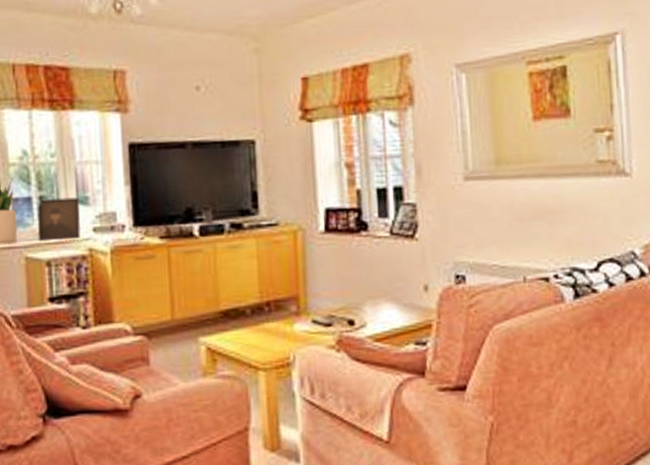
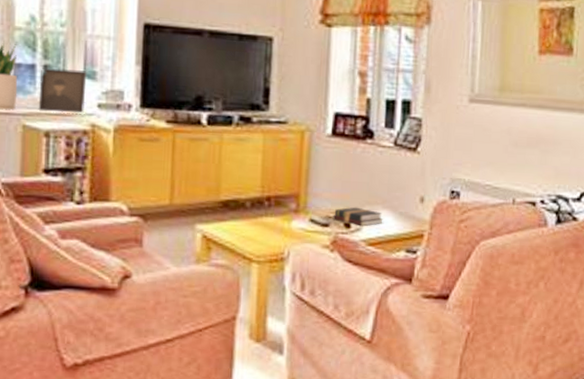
hardback book: none [335,303,388,323] -> present [332,207,383,227]

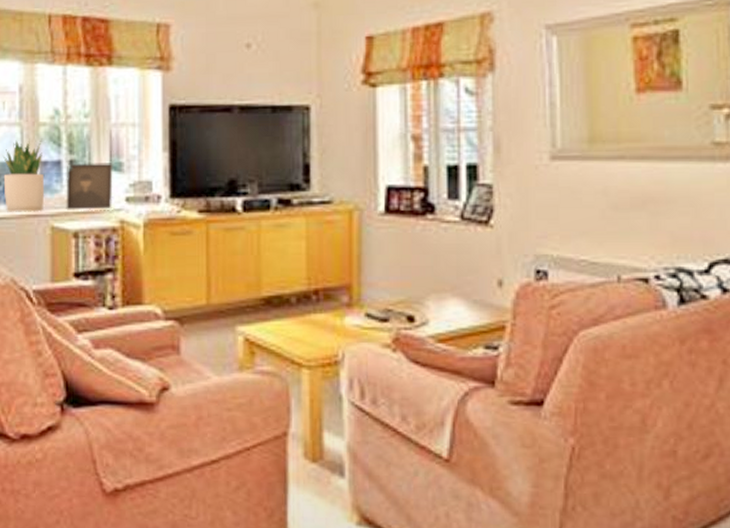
hardback book: present [332,207,383,227] -> none [392,296,454,320]

